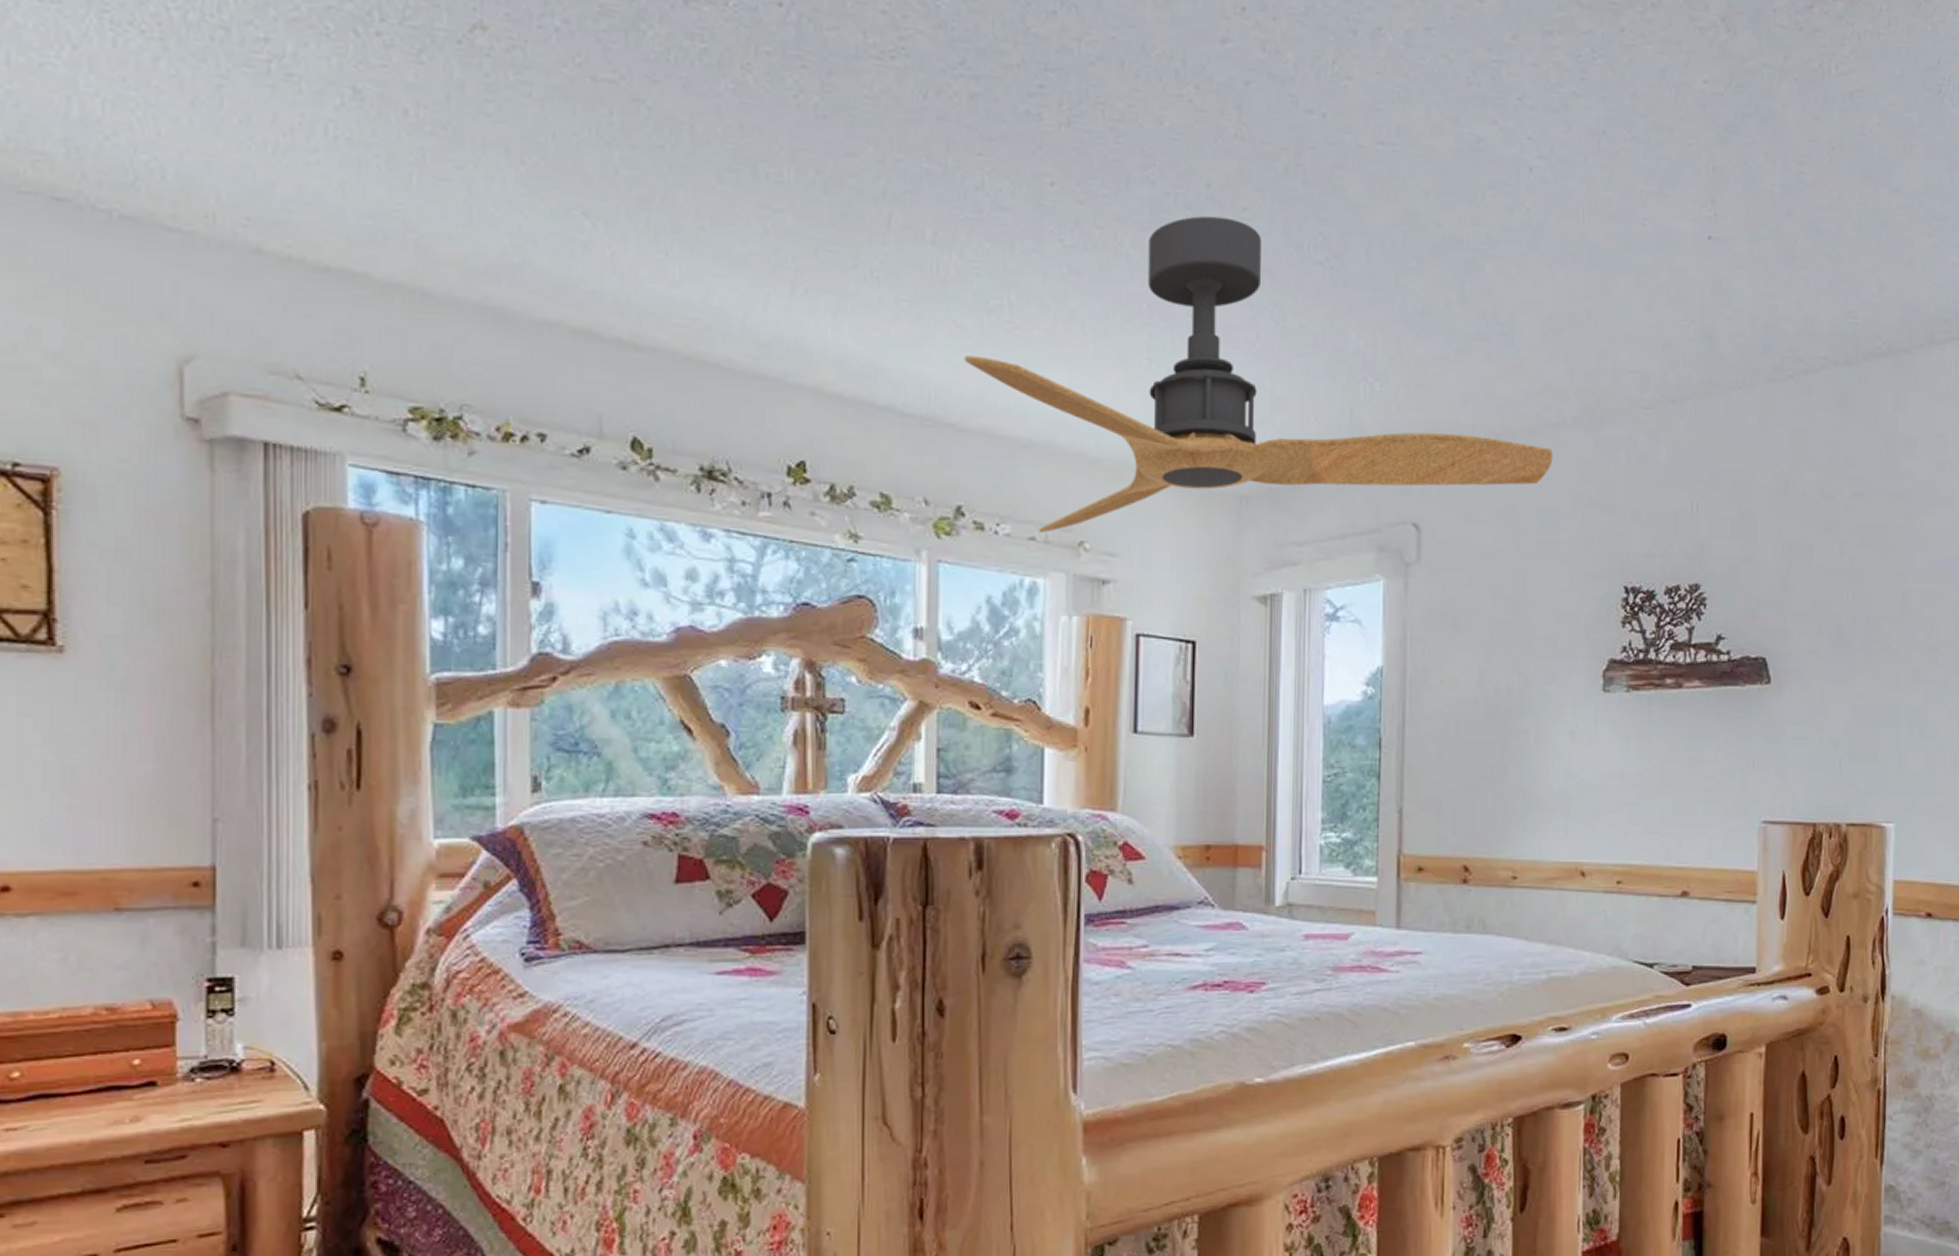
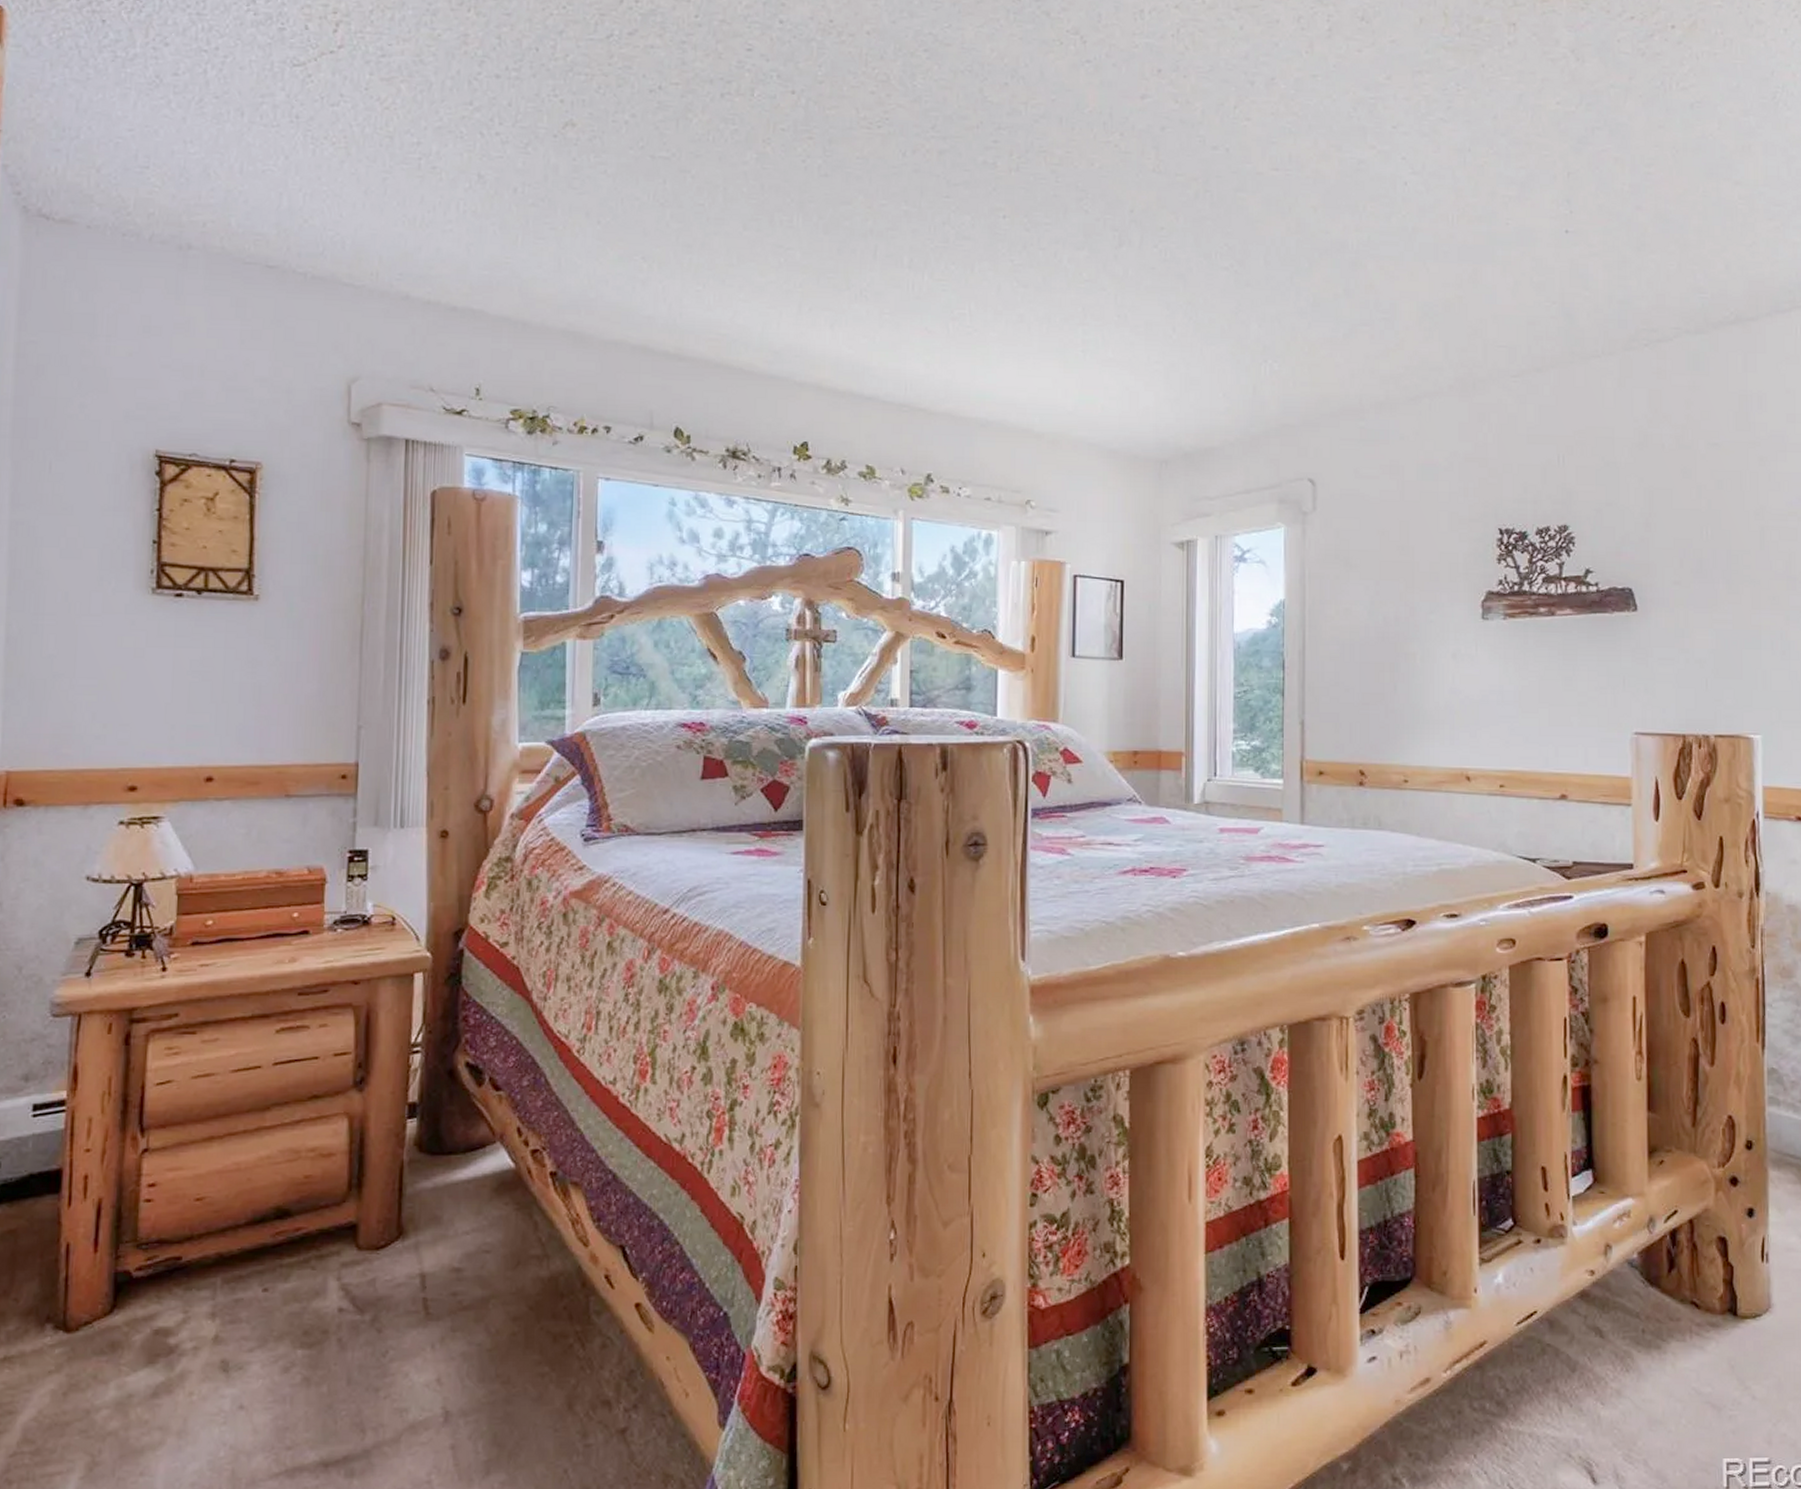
ceiling fan: present [964,215,1553,533] -> none [934,235,1431,494]

